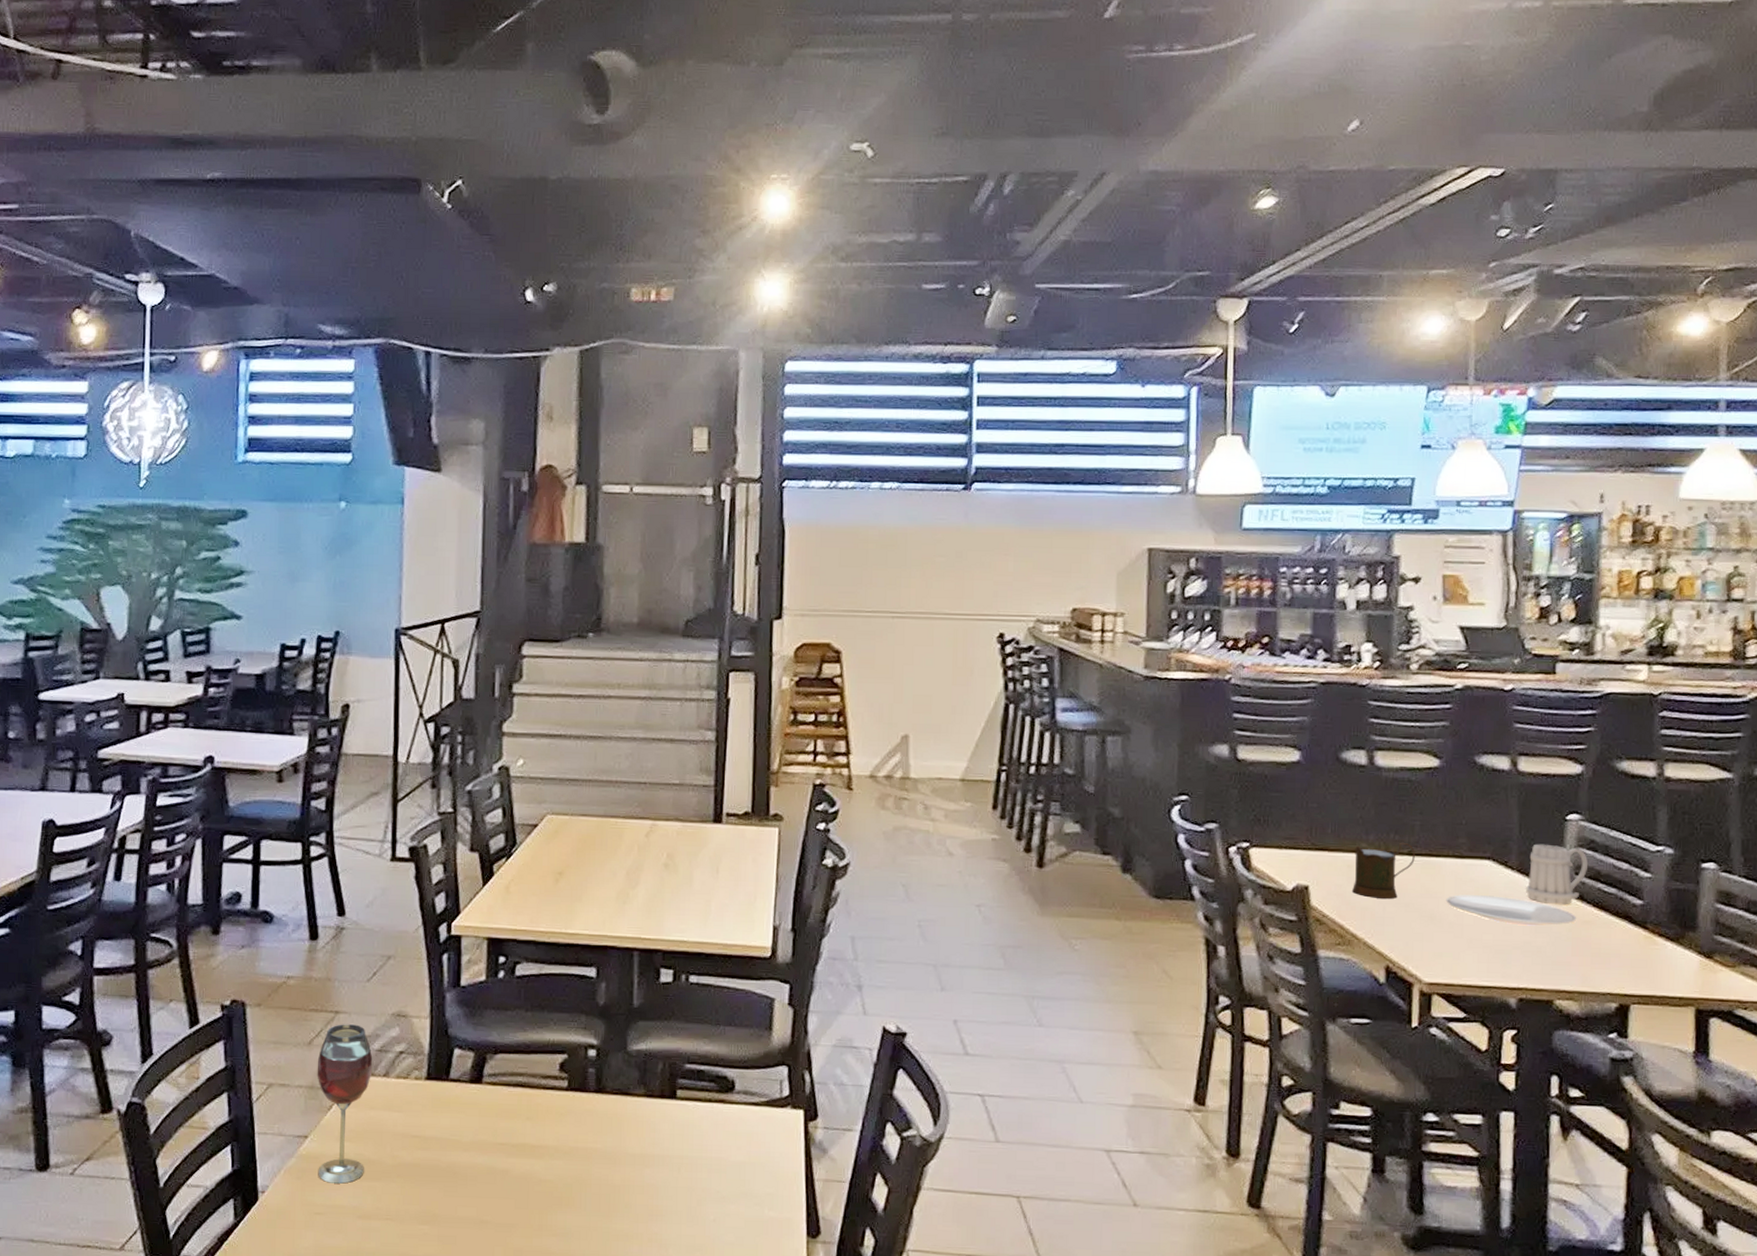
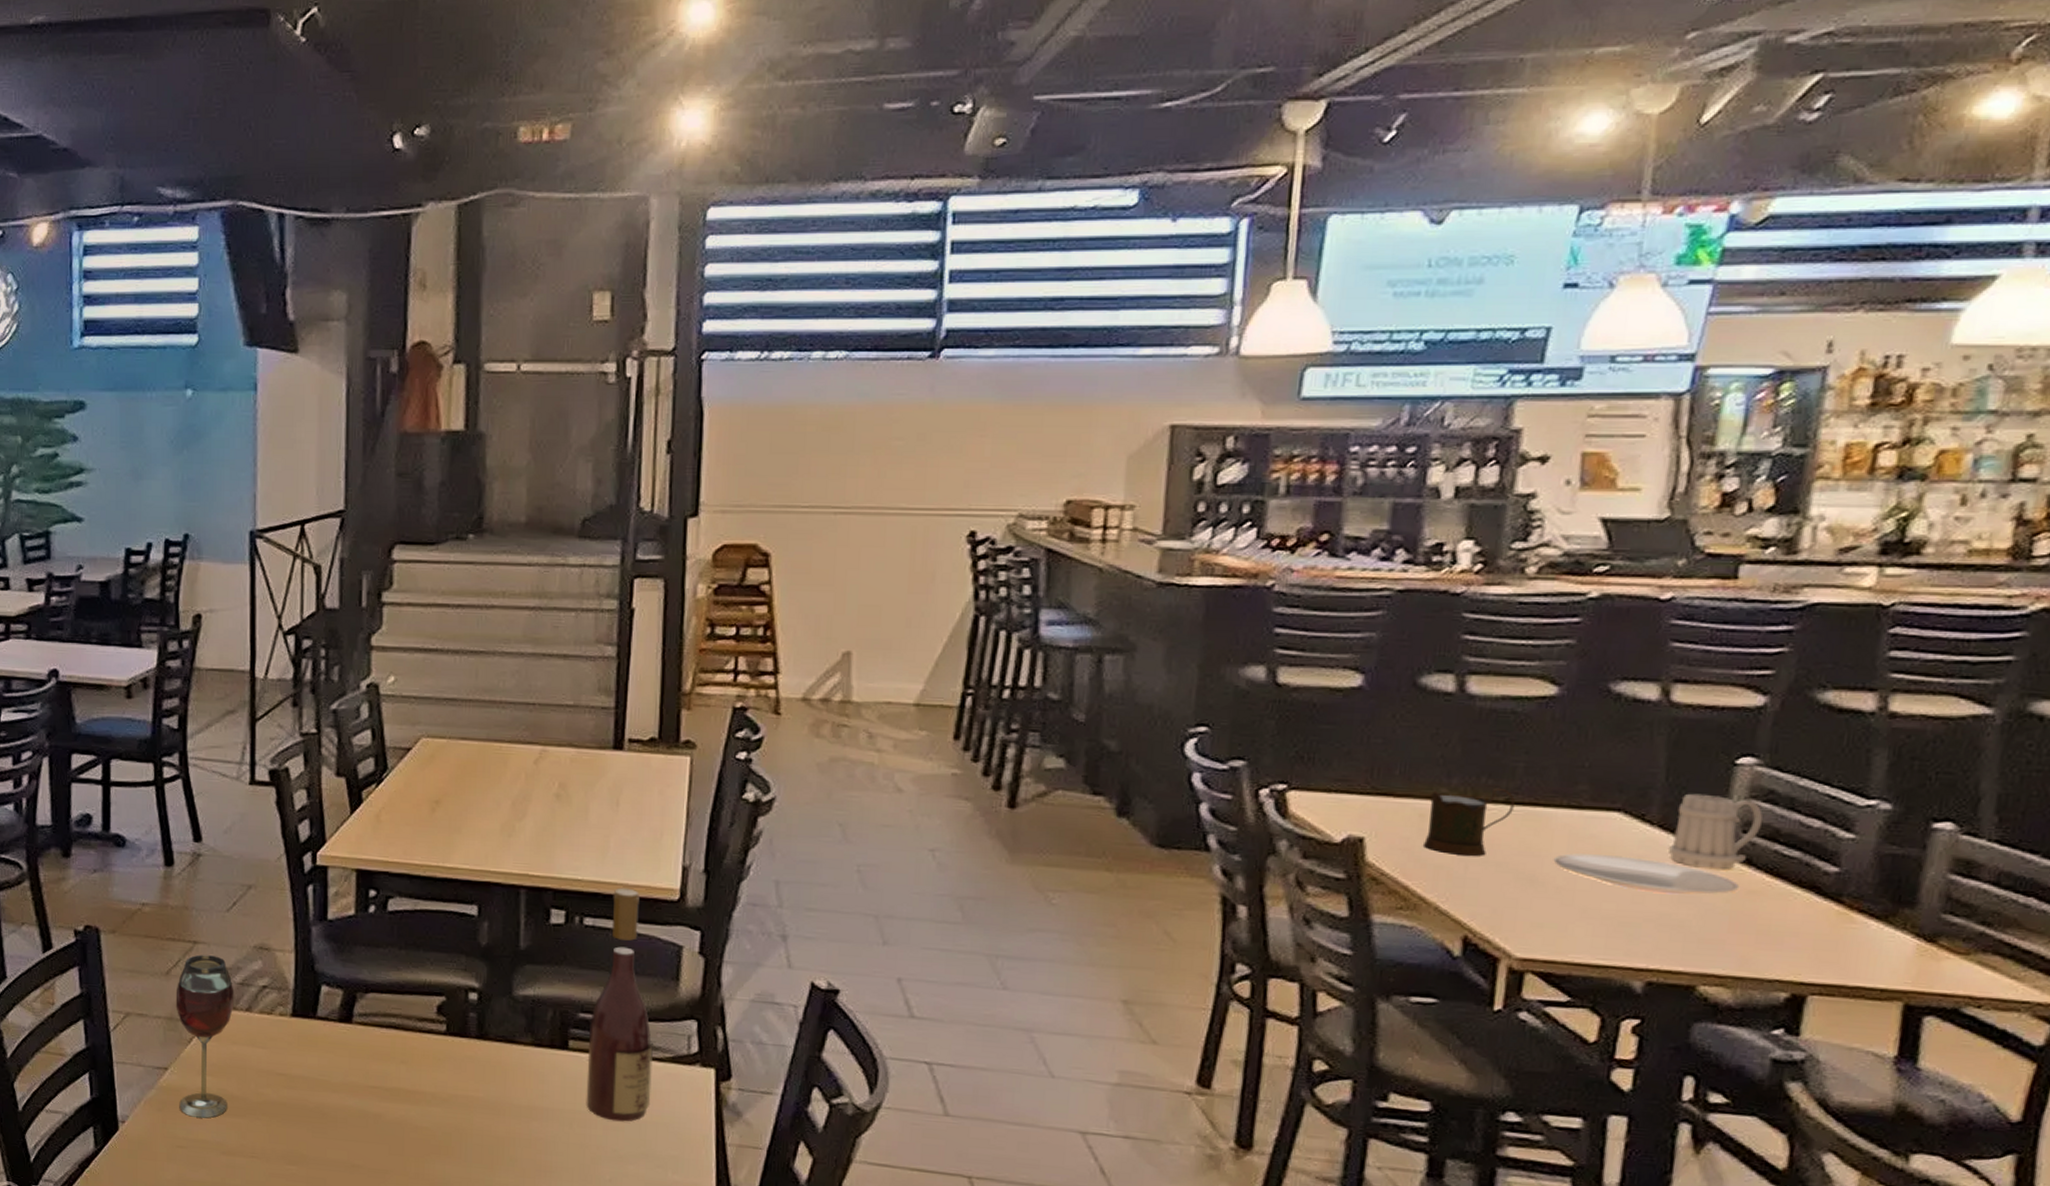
wine bottle: none [692,947,750,1164] -> present [586,887,653,1122]

